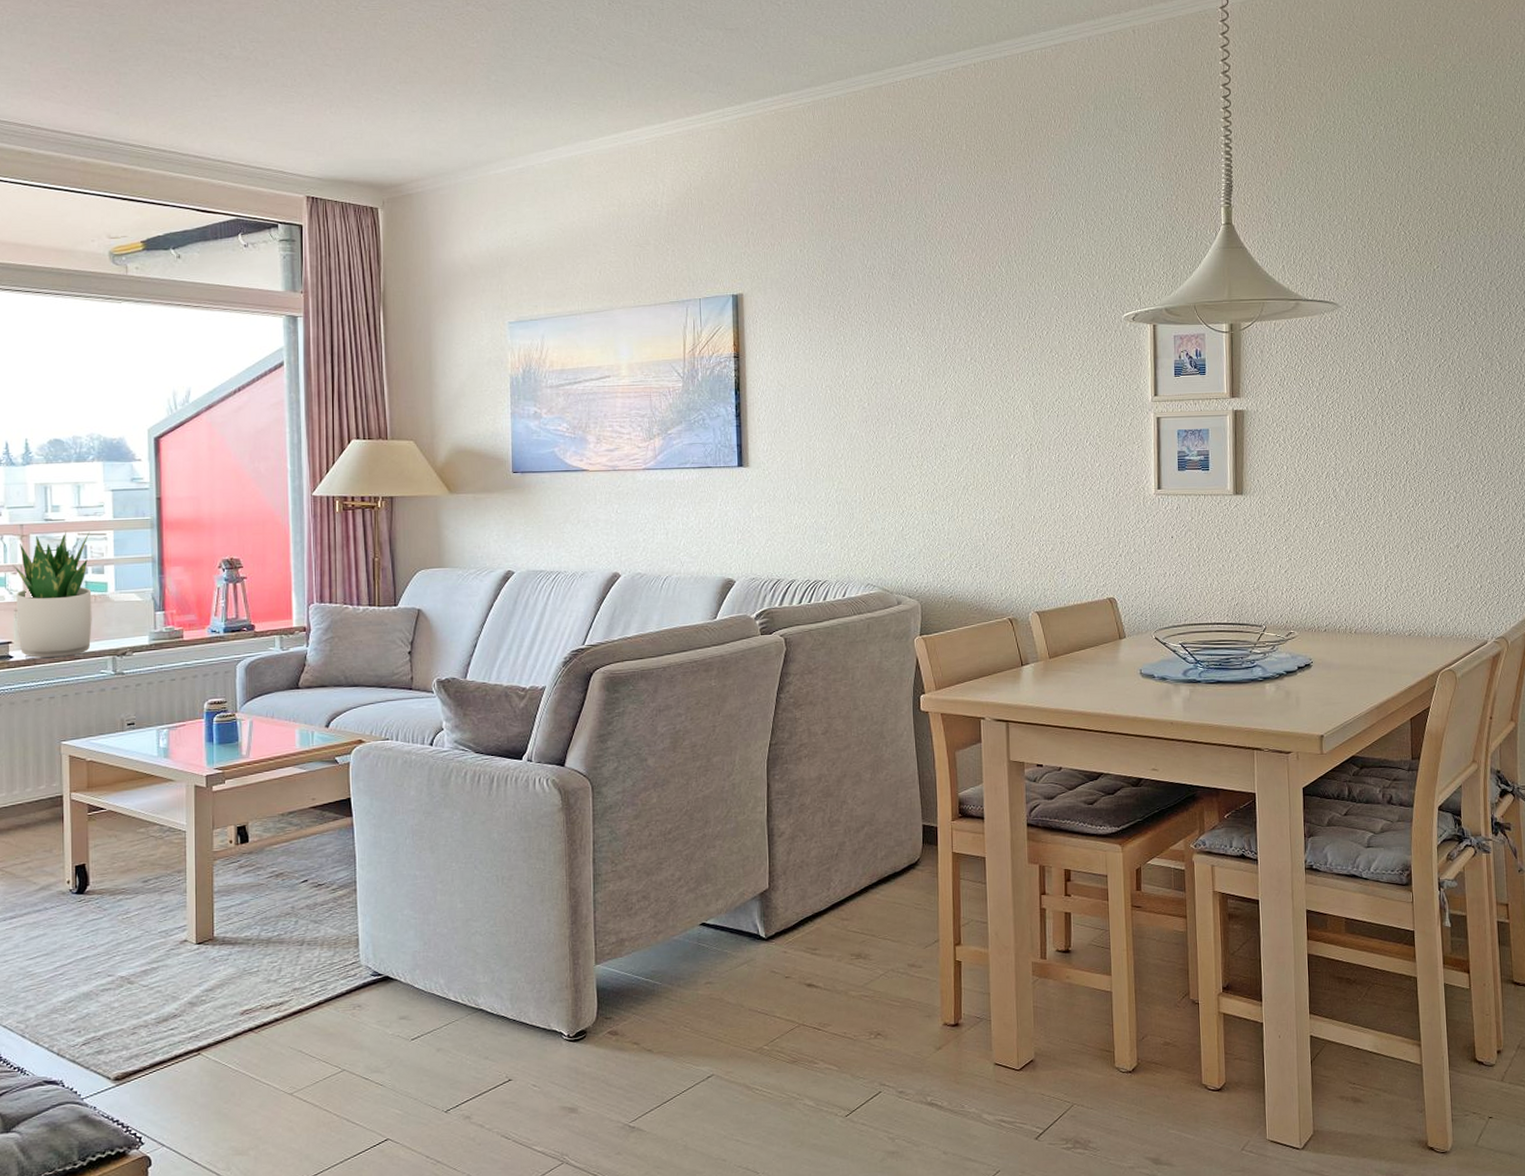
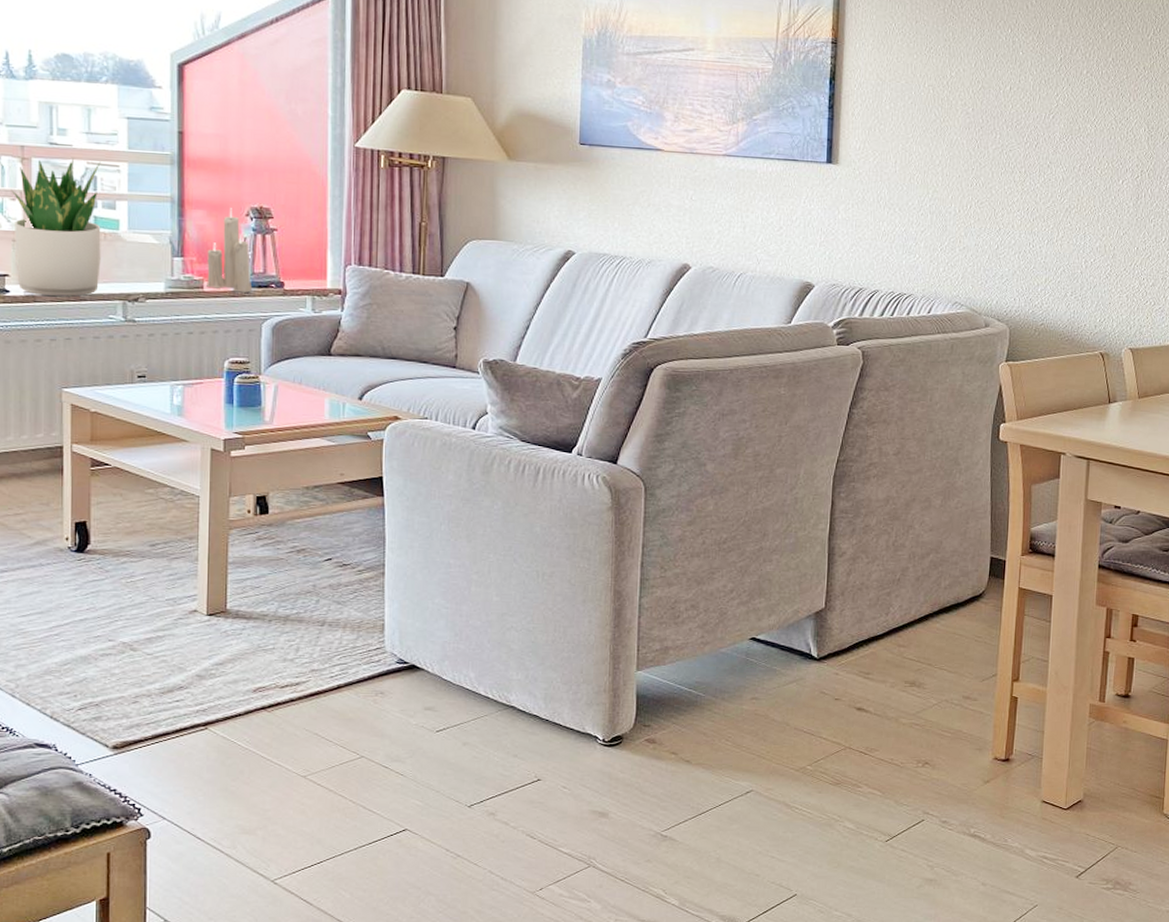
candle: none [185,562,227,638] -> present [205,208,253,293]

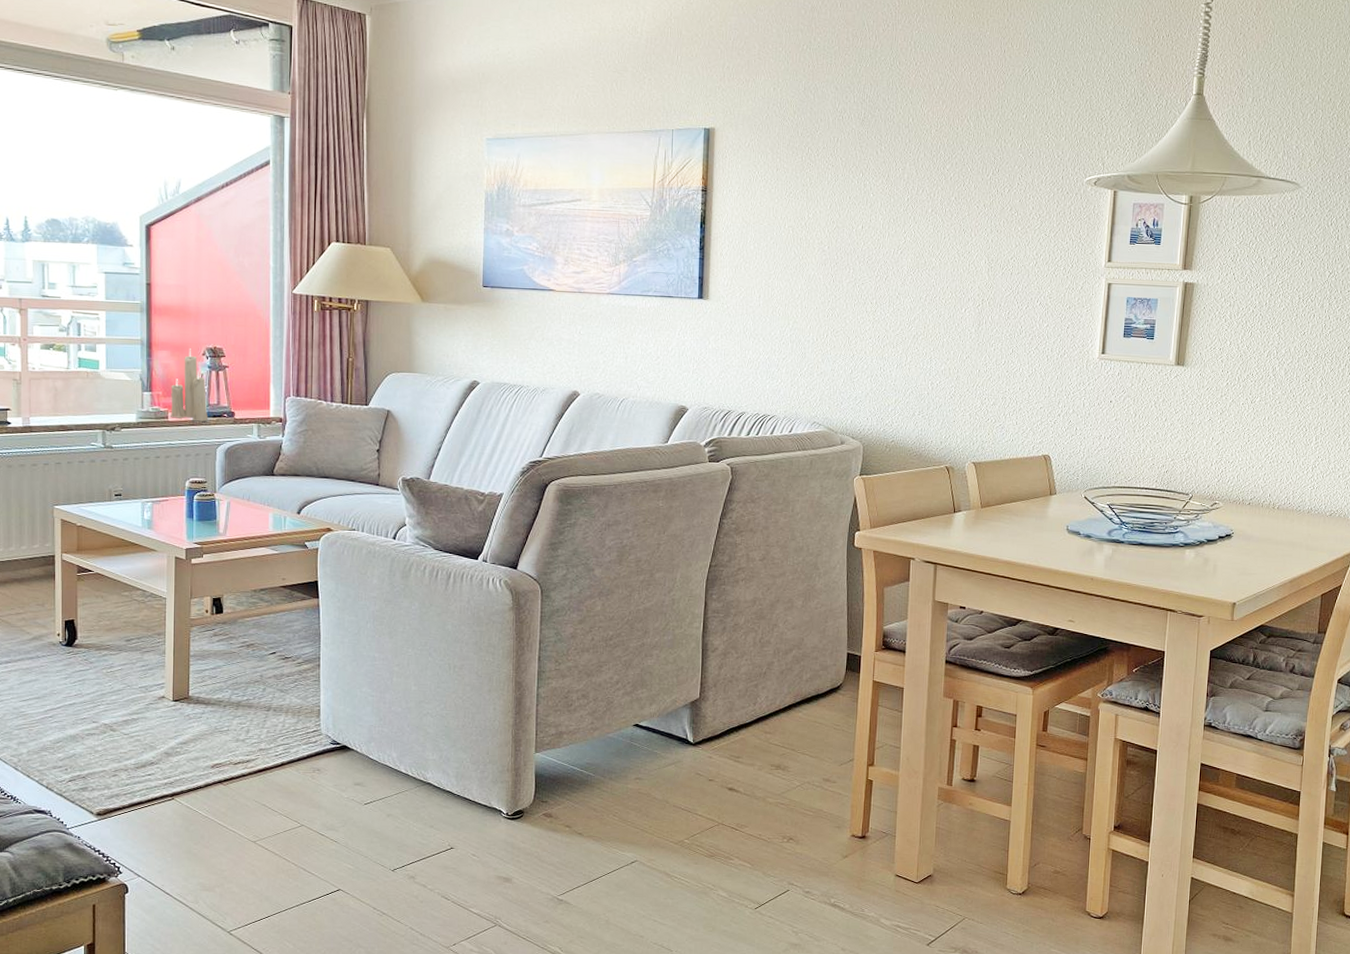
planter: present [11,158,101,297] -> none [11,308,84,427]

